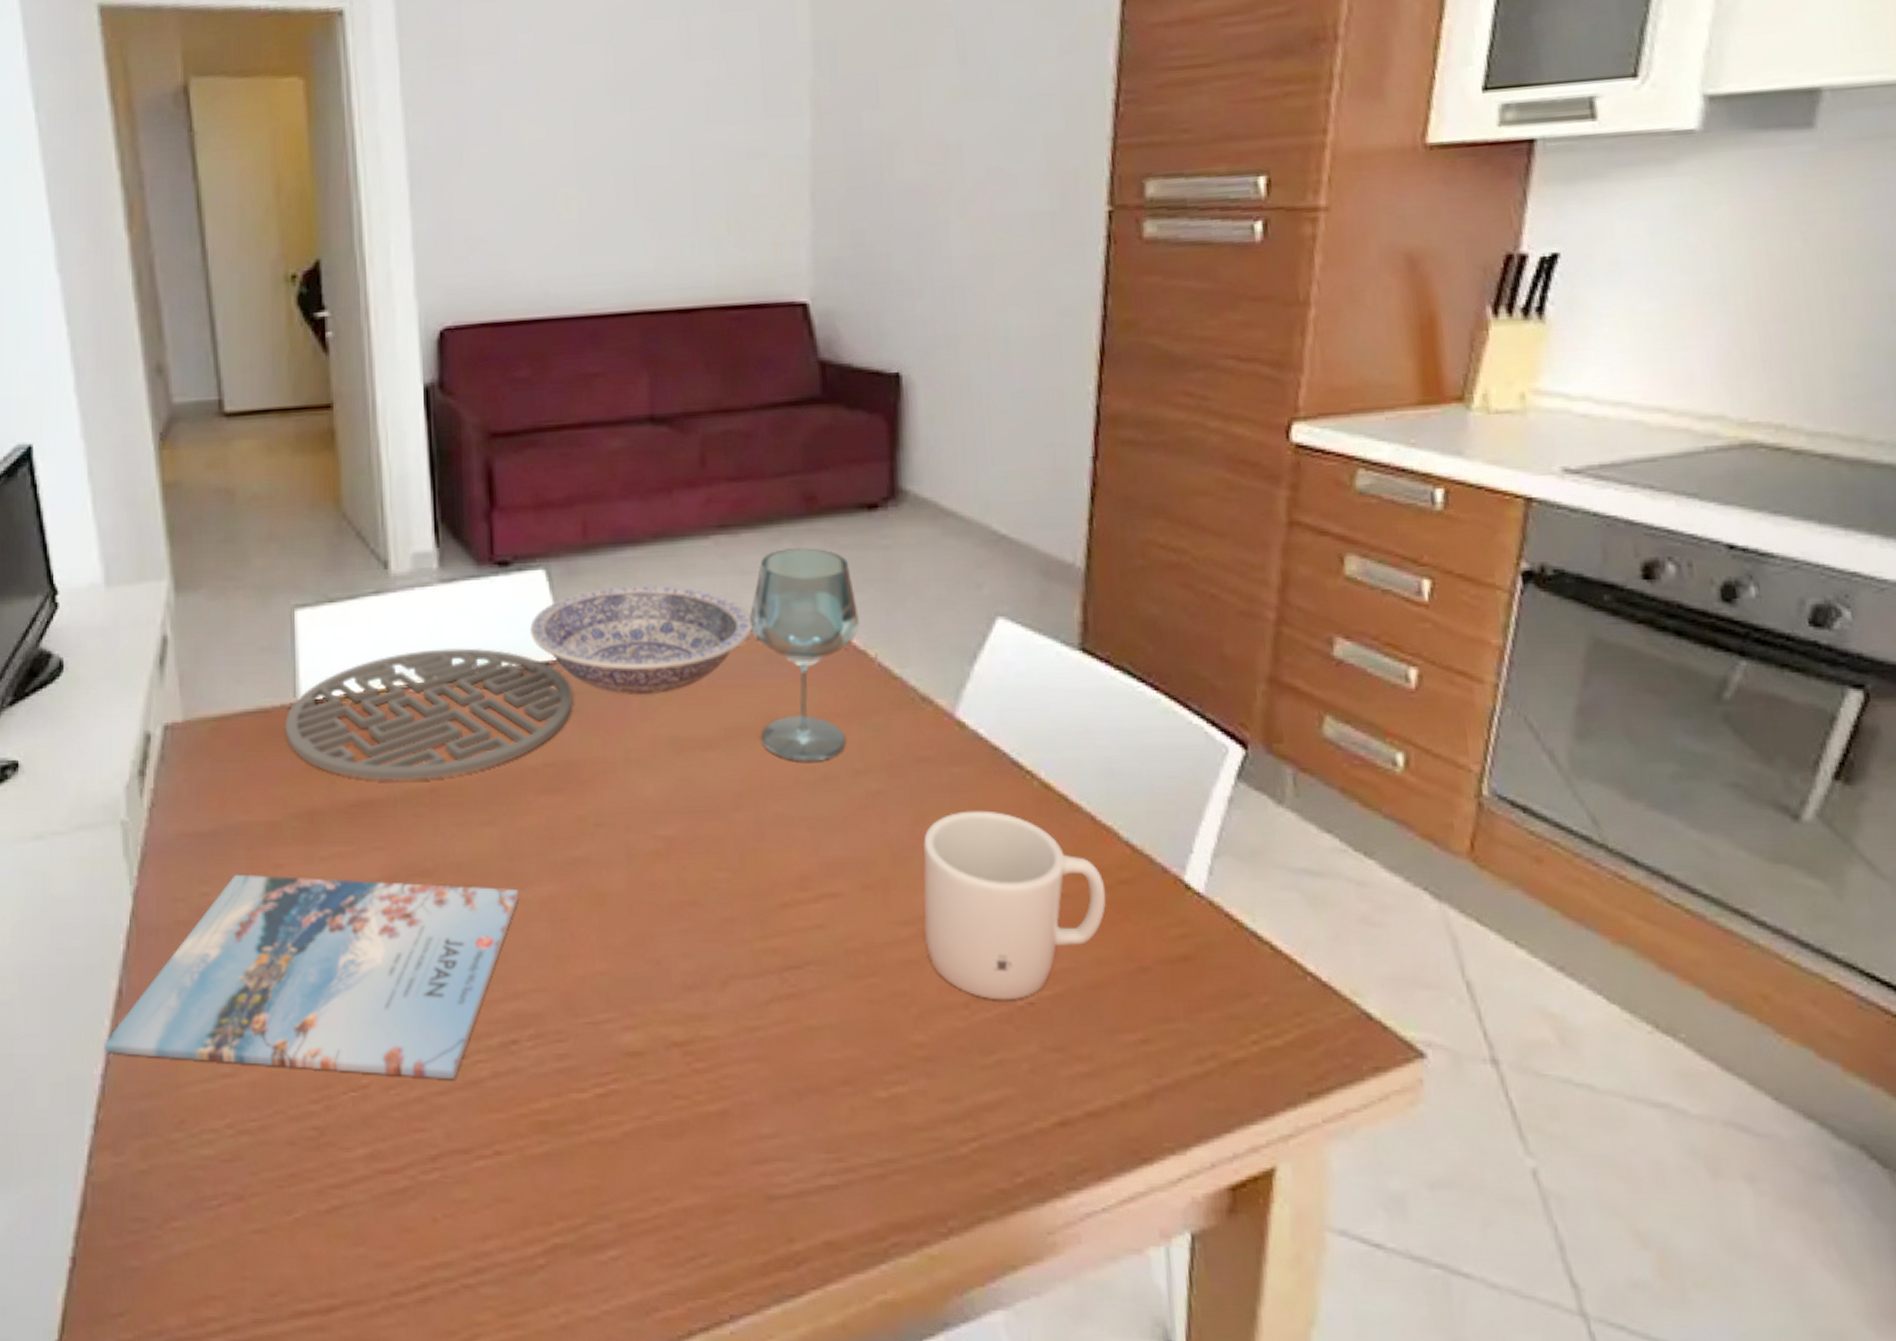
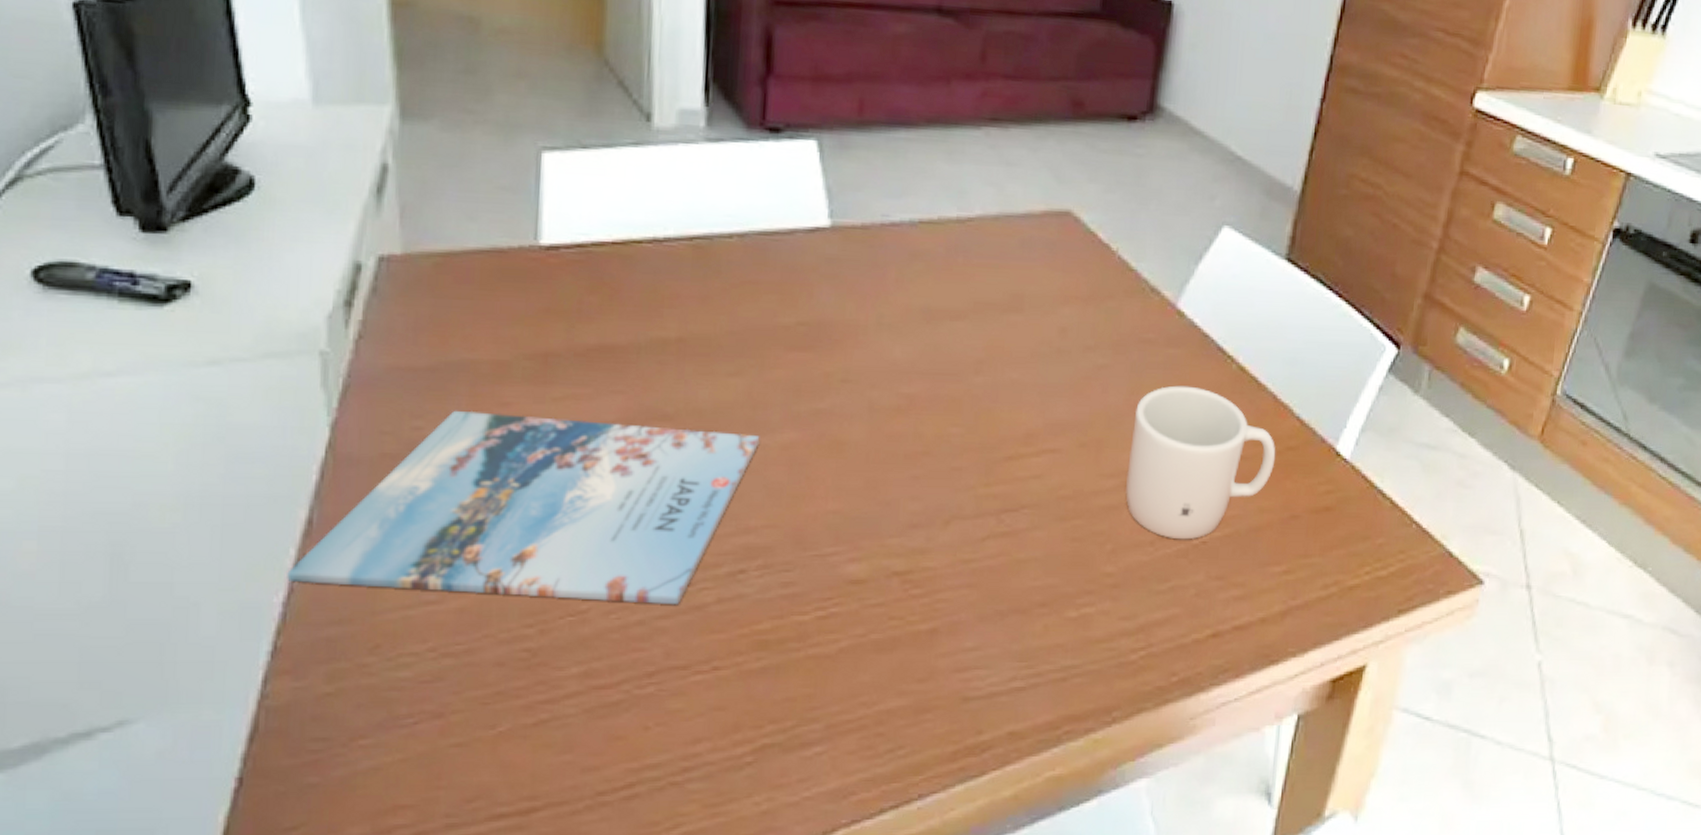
placemat: present [284,647,573,782] -> none [521,205,832,330]
bowl: present [530,585,752,695] -> none [795,164,1011,267]
wine glass: present [749,547,860,762] -> none [1007,146,1108,337]

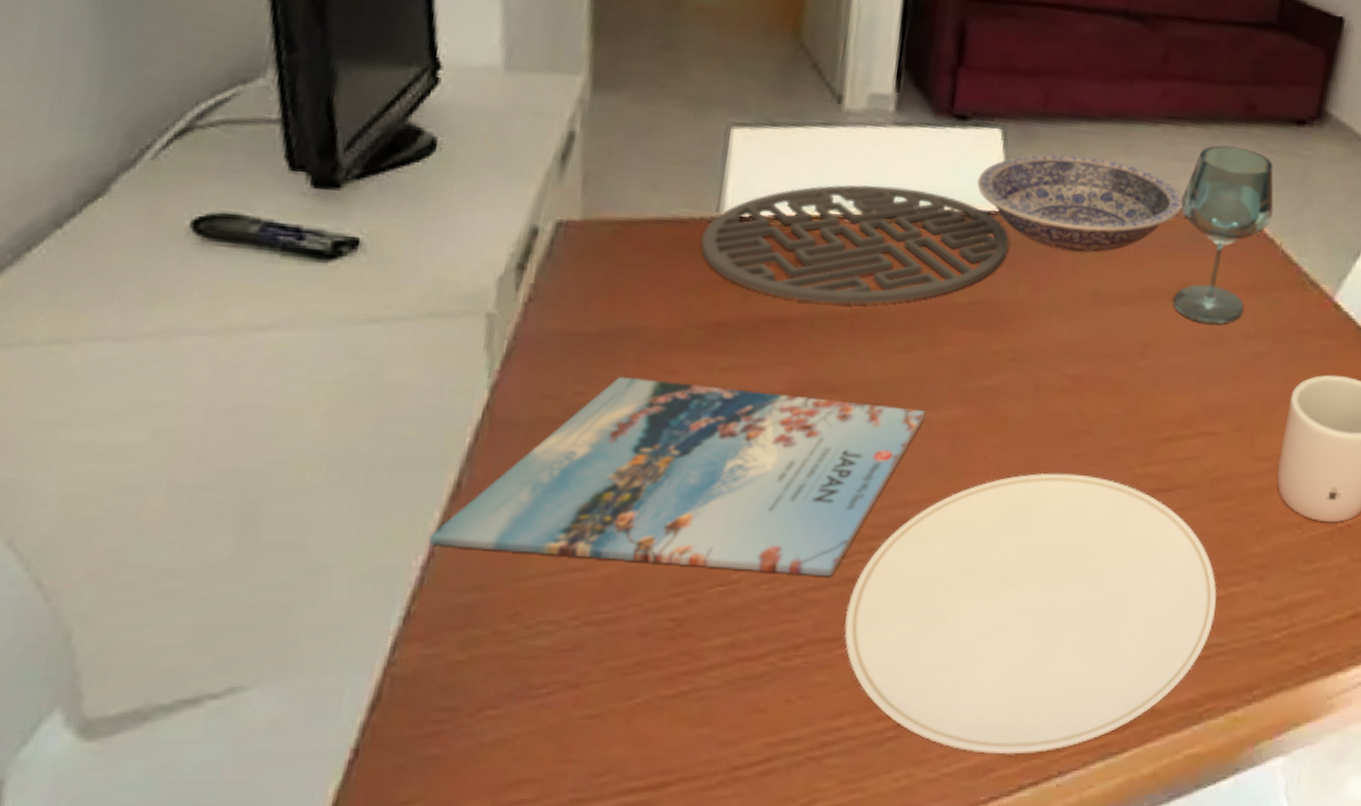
placemat: none [521,205,832,330] -> present [700,184,1009,305]
plate: none [695,495,1070,780] -> present [843,472,1217,756]
bowl: none [795,164,1011,267] -> present [977,154,1183,253]
wine glass: none [1007,146,1108,337] -> present [1173,145,1274,325]

